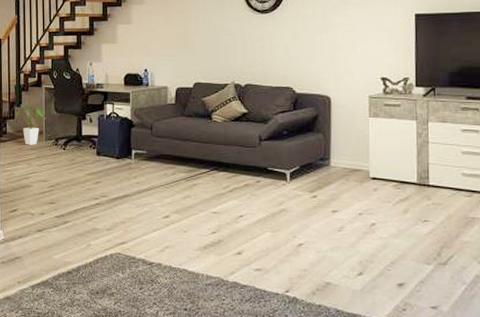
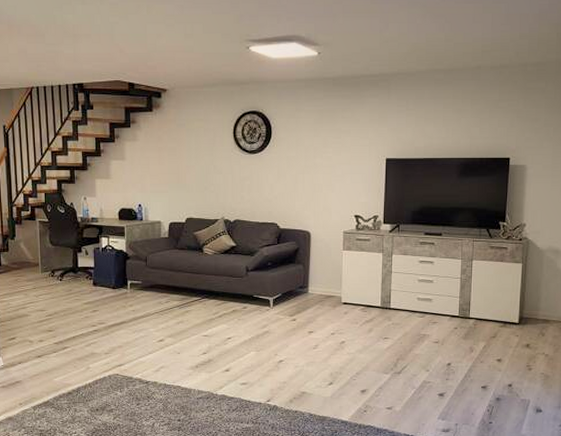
house plant: present [14,103,47,145] -> none [8,236,42,277]

